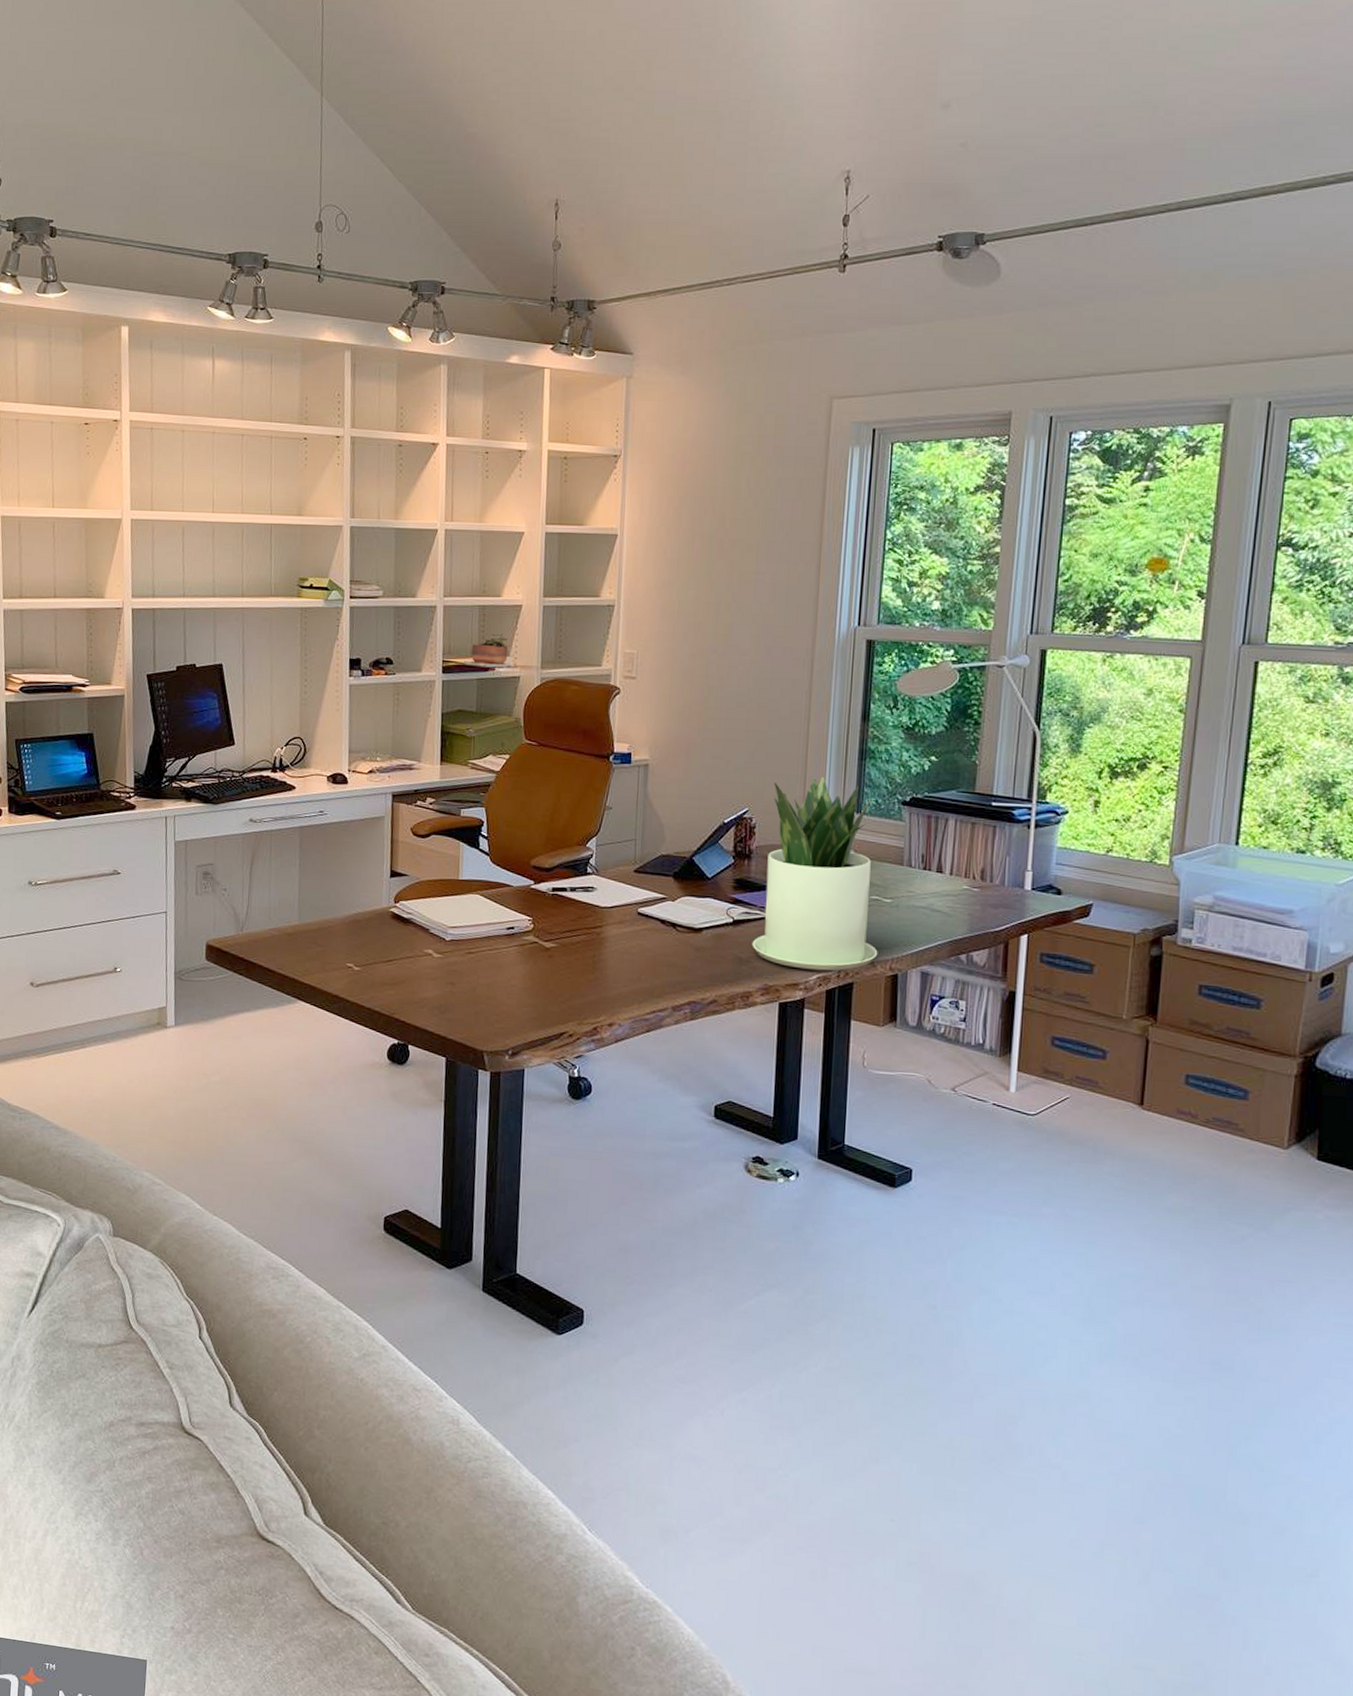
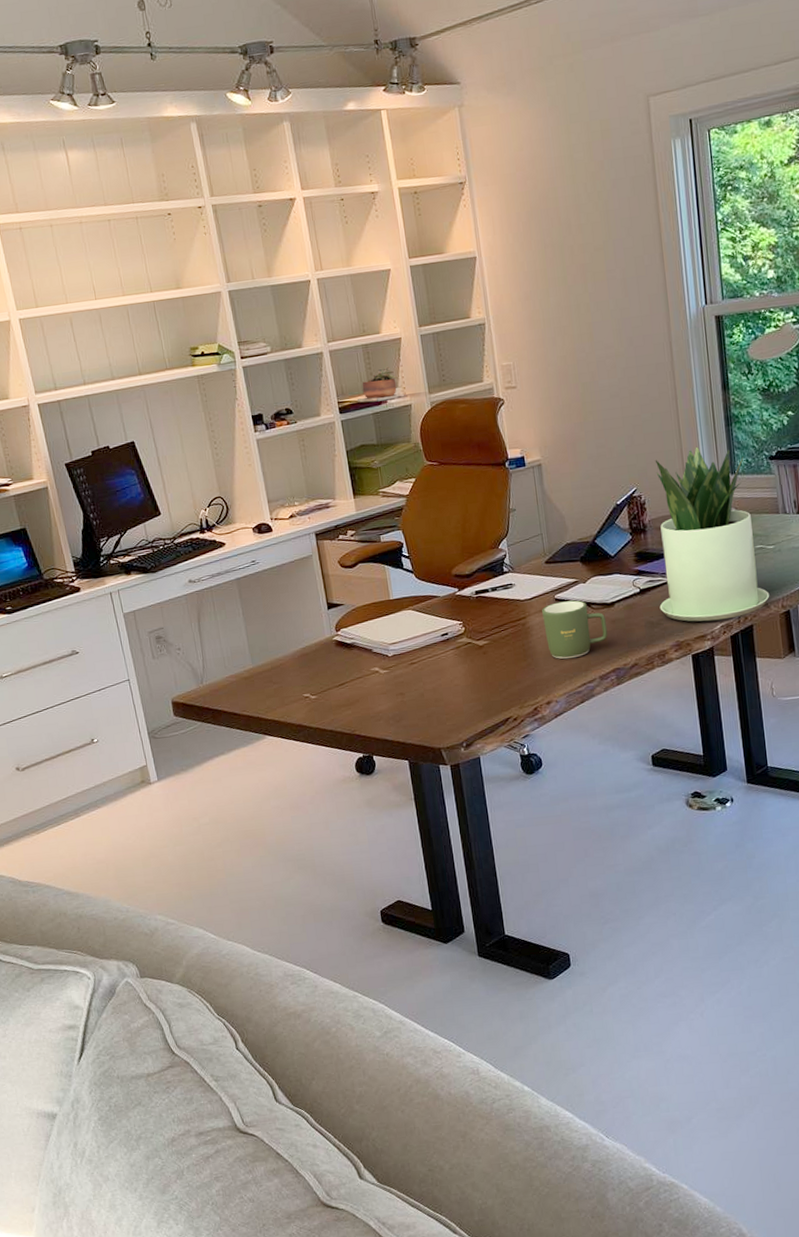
mug: none [620,916,690,981] -> present [542,600,608,660]

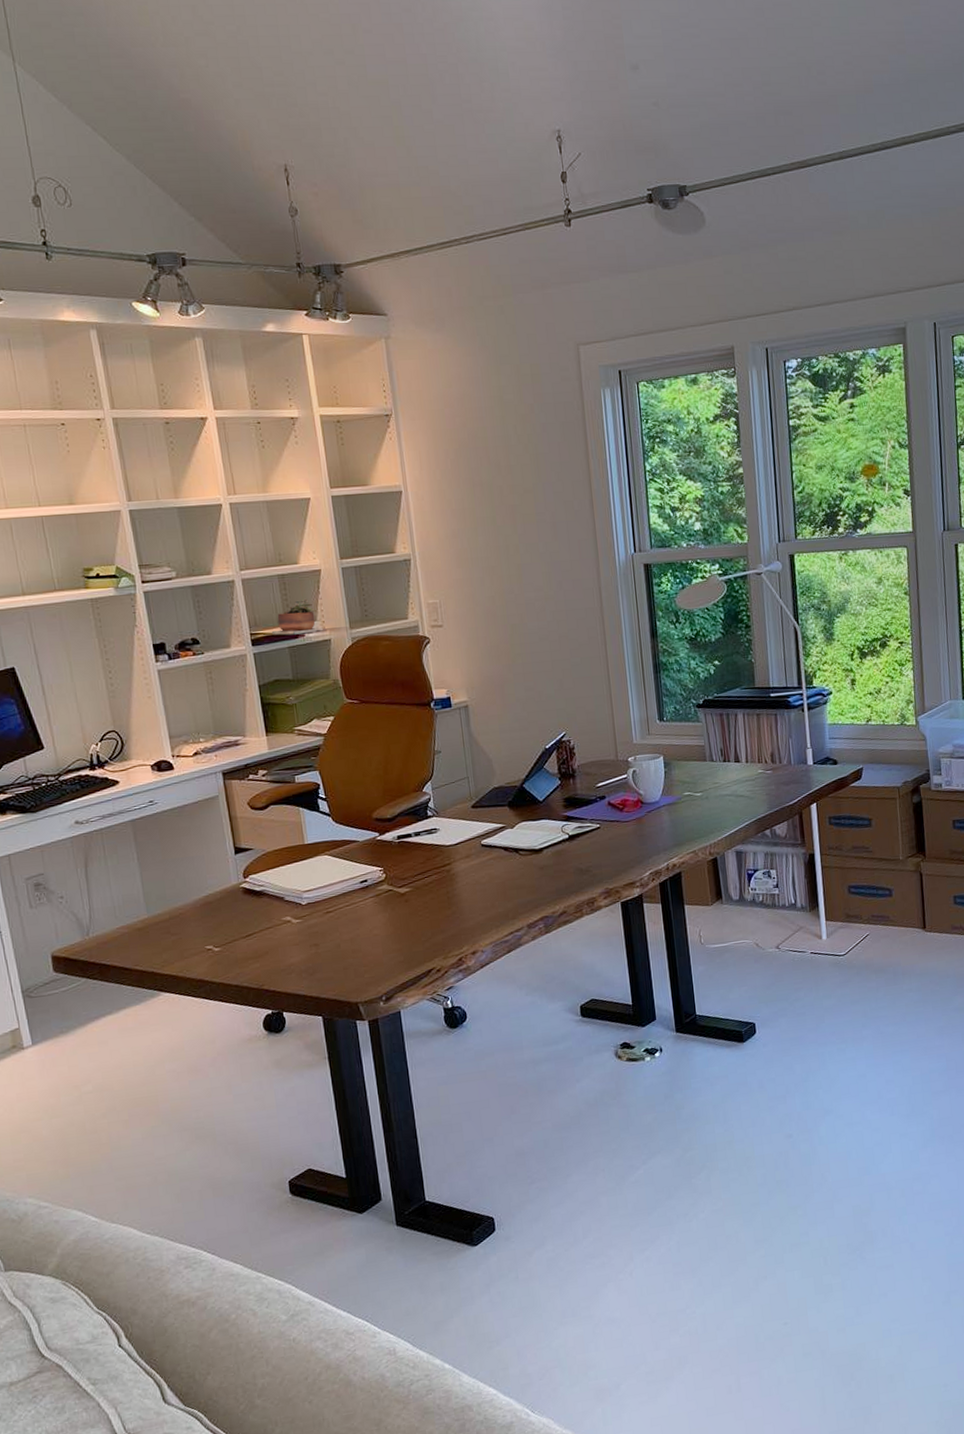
mug: present [542,600,608,660] -> none [468,846,536,907]
planter: present [655,446,770,622] -> none [584,692,698,869]

